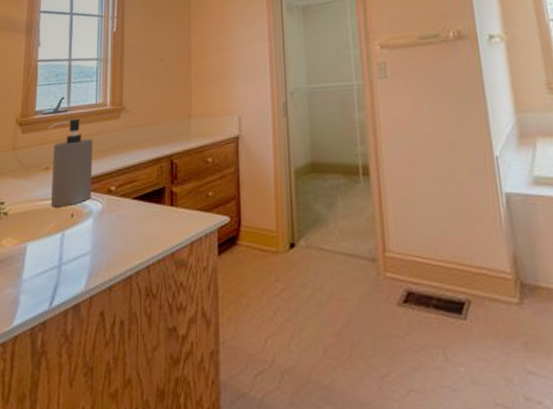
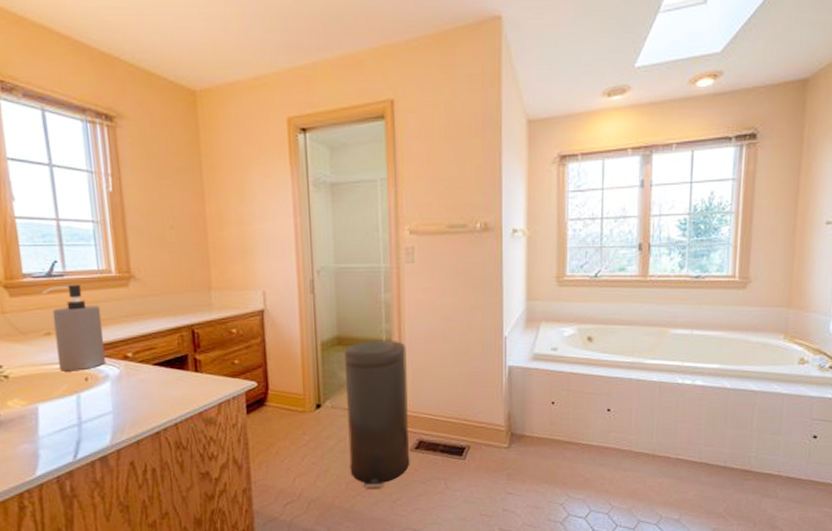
pedal bin: none [318,164,398,357] -> present [344,339,410,488]

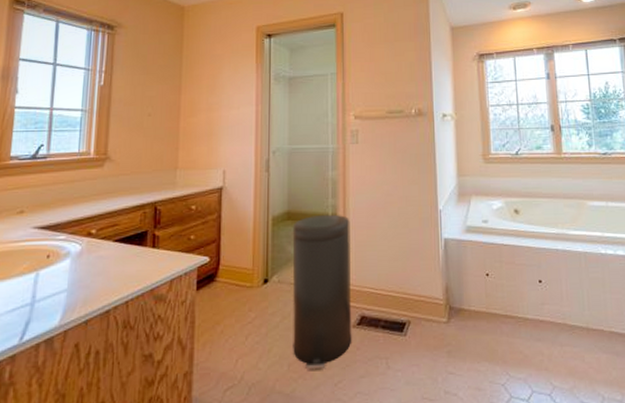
soap dispenser: present [42,285,105,371] -> none [24,166,74,249]

